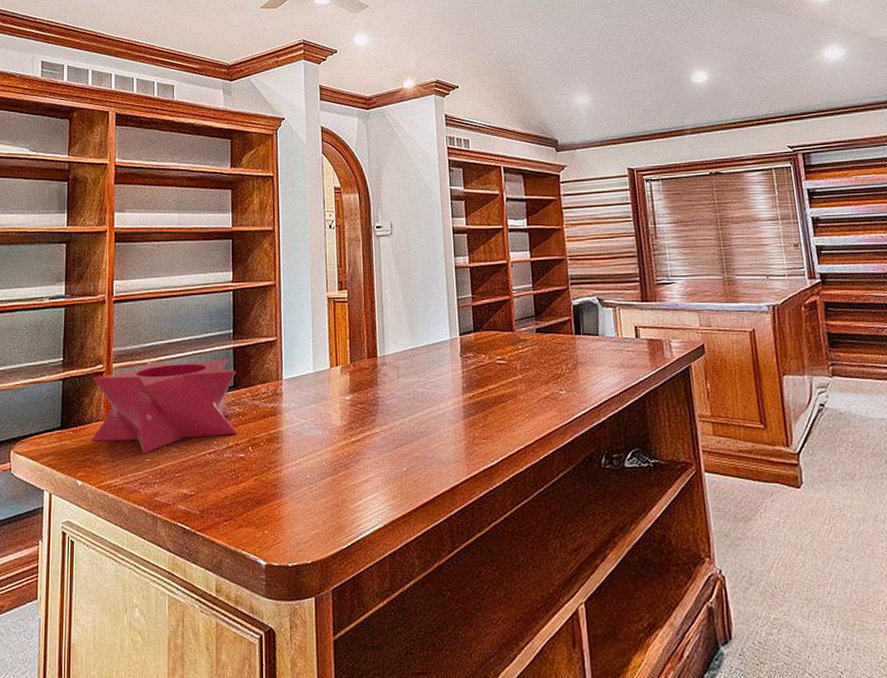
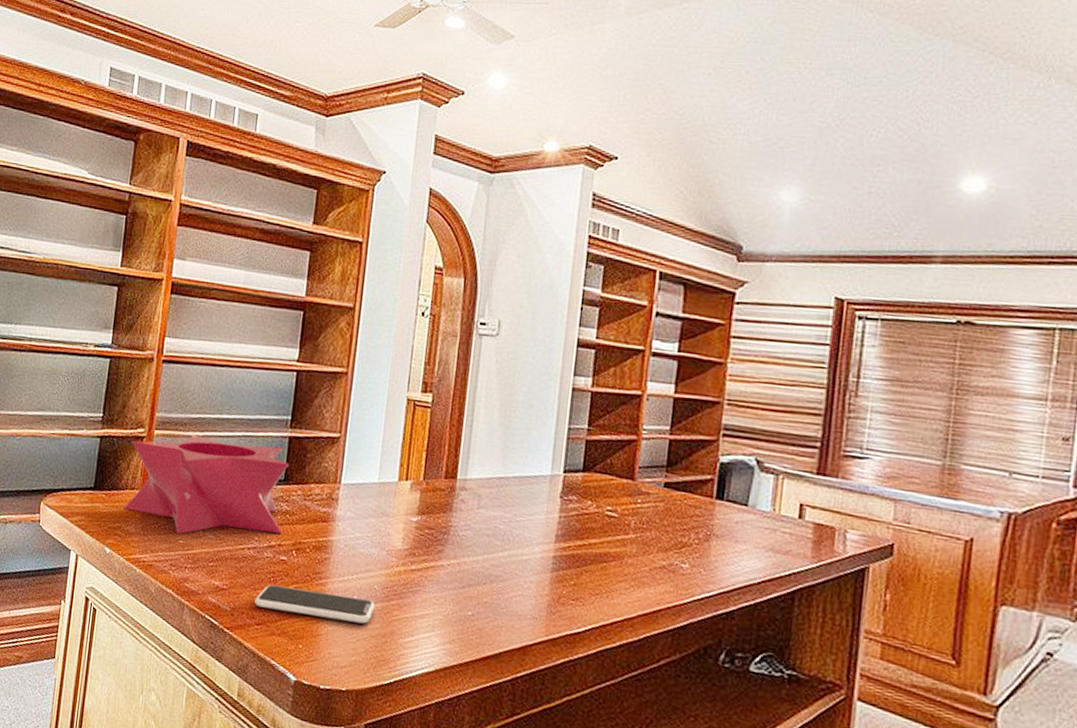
smartphone: none [221,477,326,504] -> present [254,584,376,624]

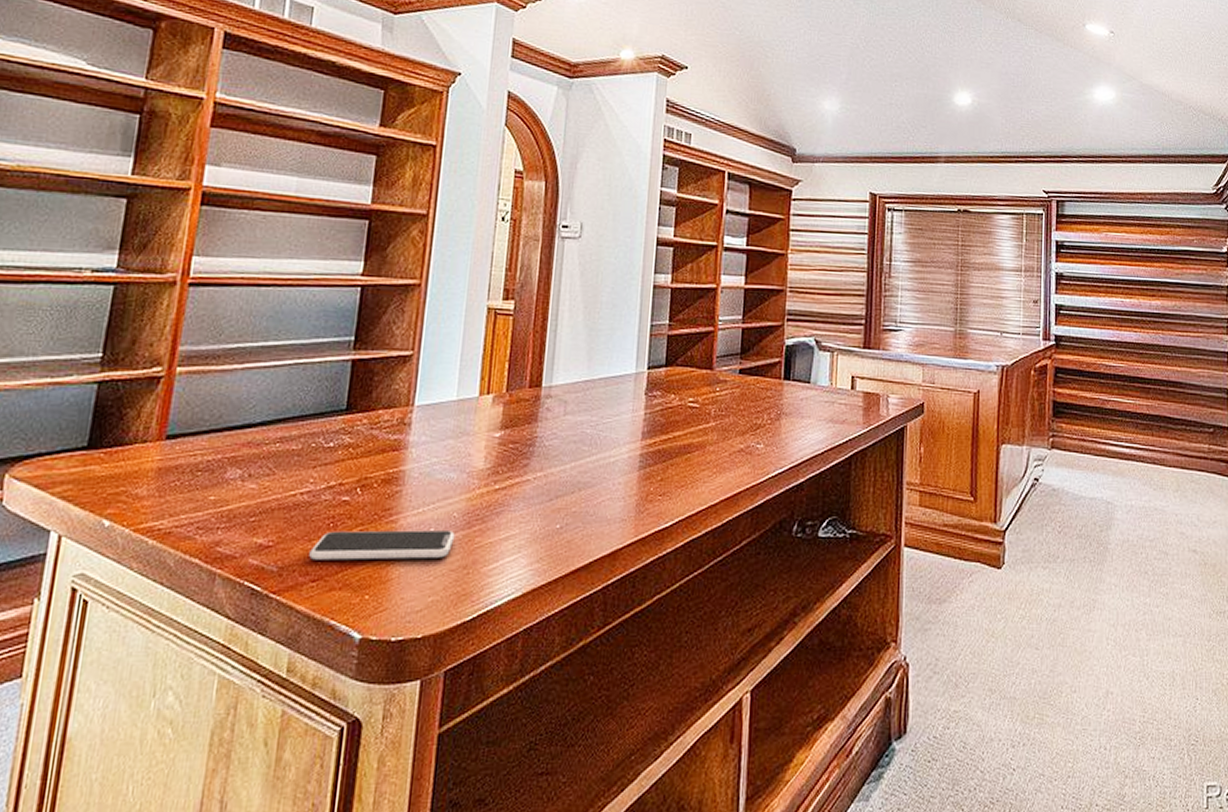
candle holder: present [124,436,289,534] -> none [131,369,352,488]

